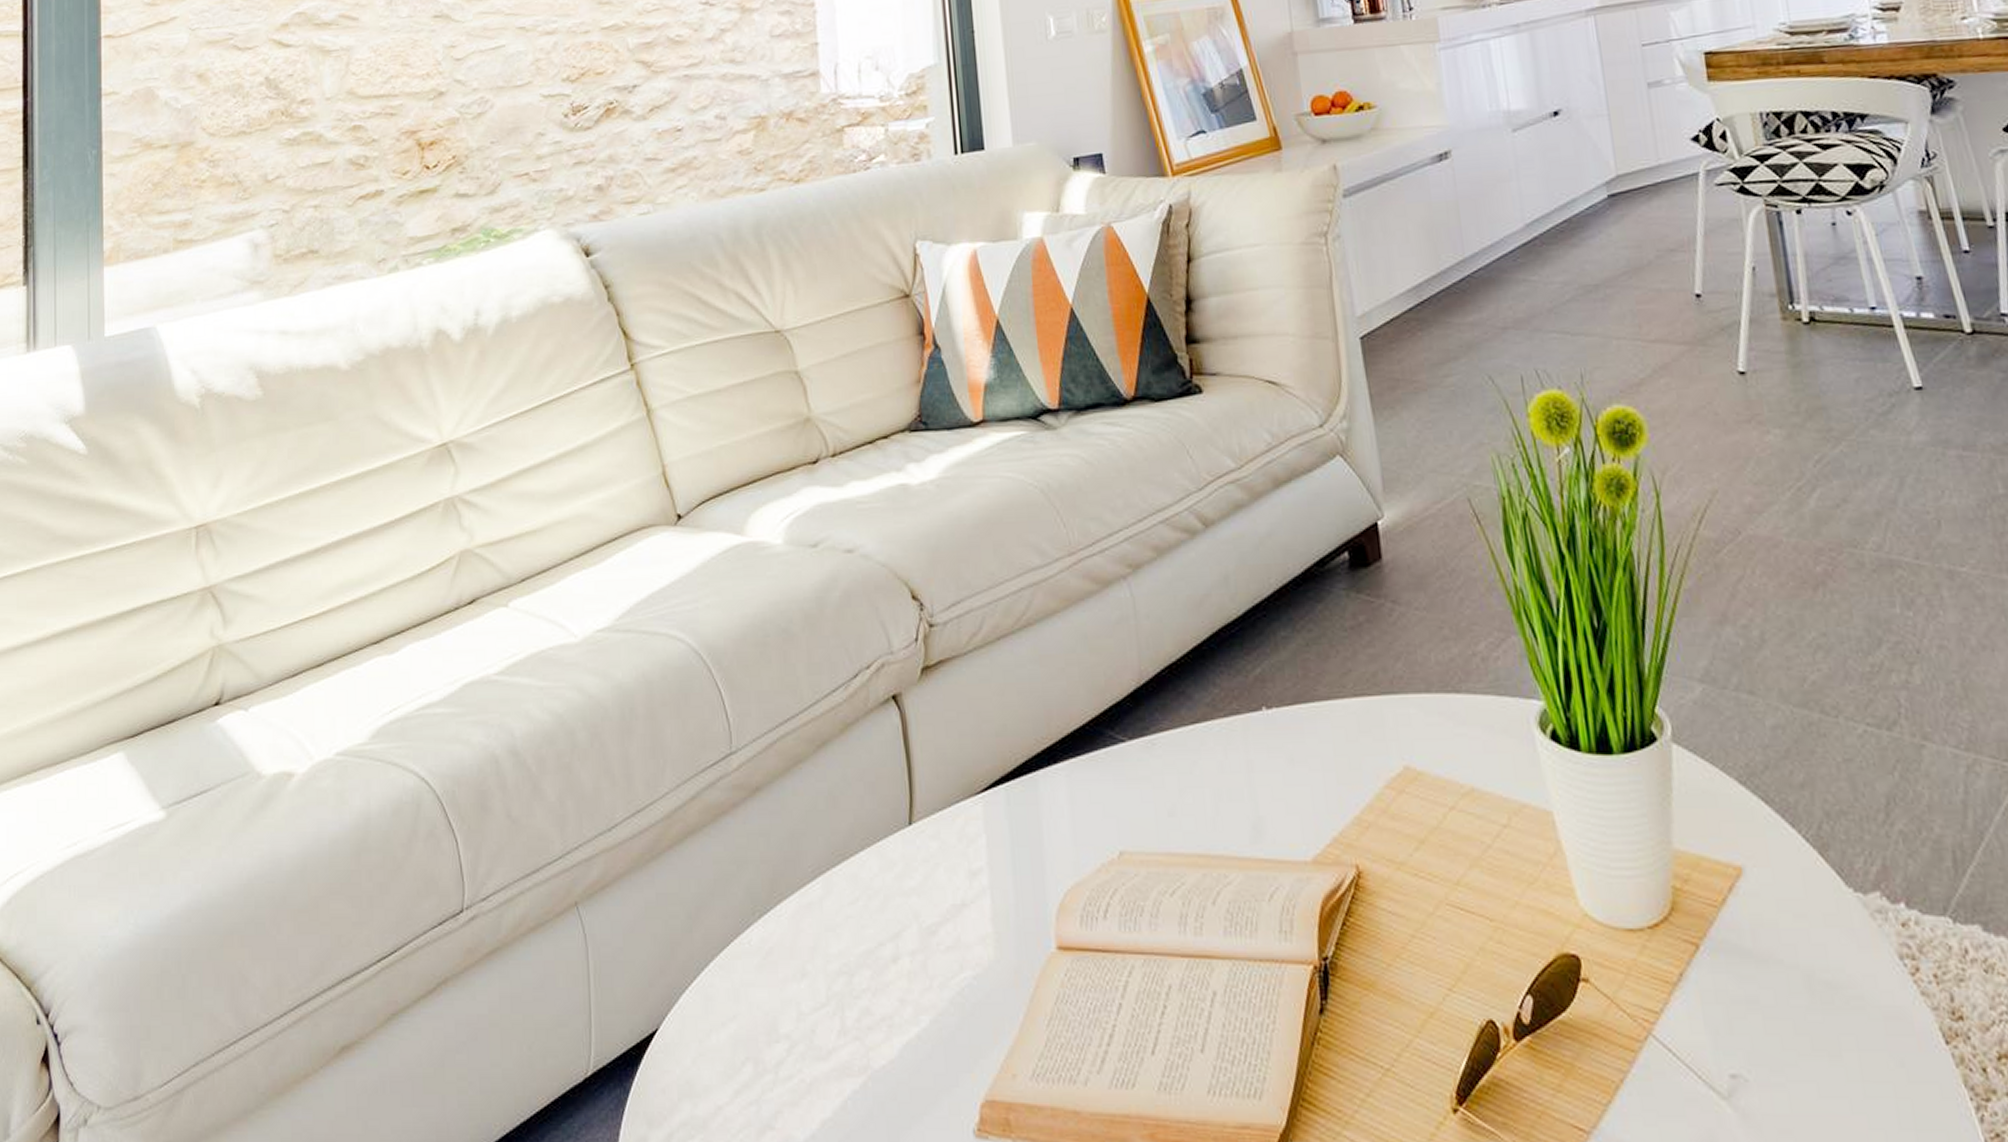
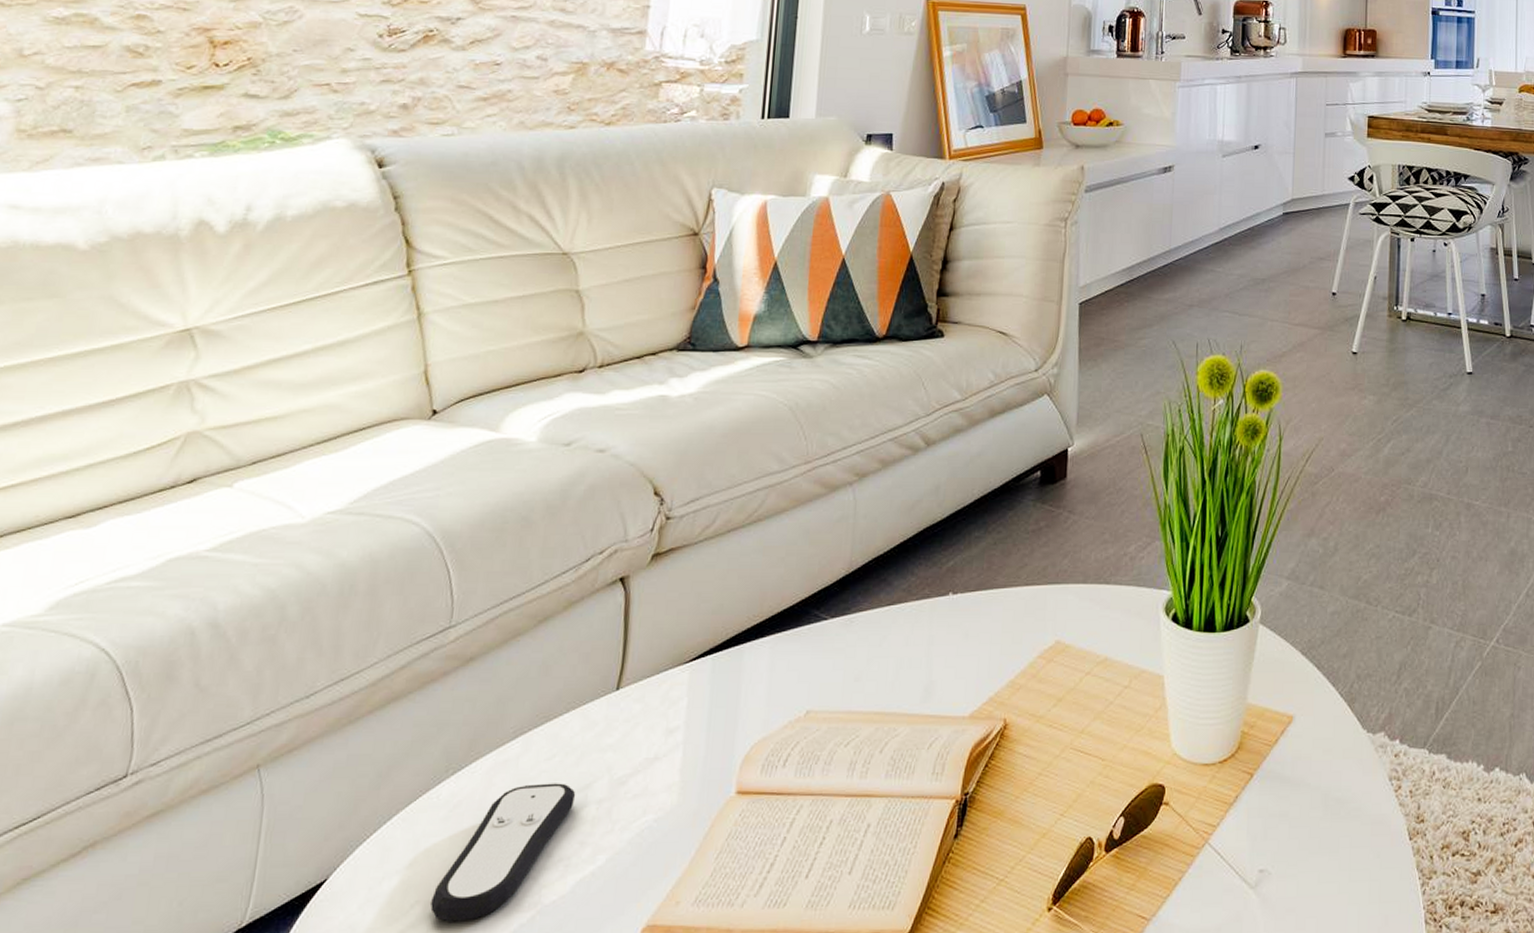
remote control: none [761,931,887,1084] -> present [430,783,576,922]

